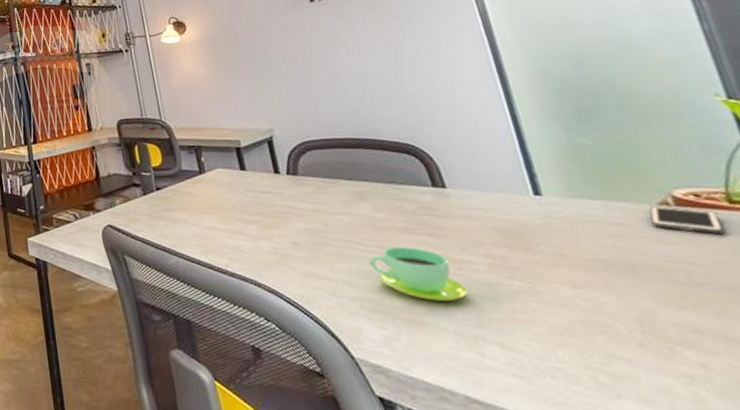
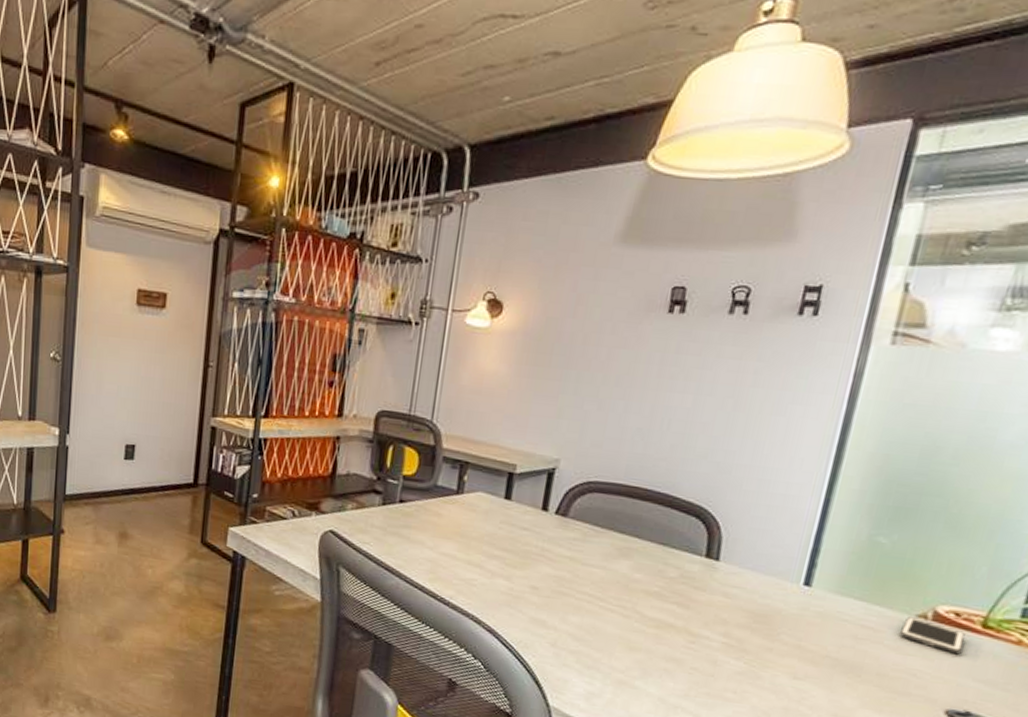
cup: present [369,246,469,301] -> none [604,609,691,671]

